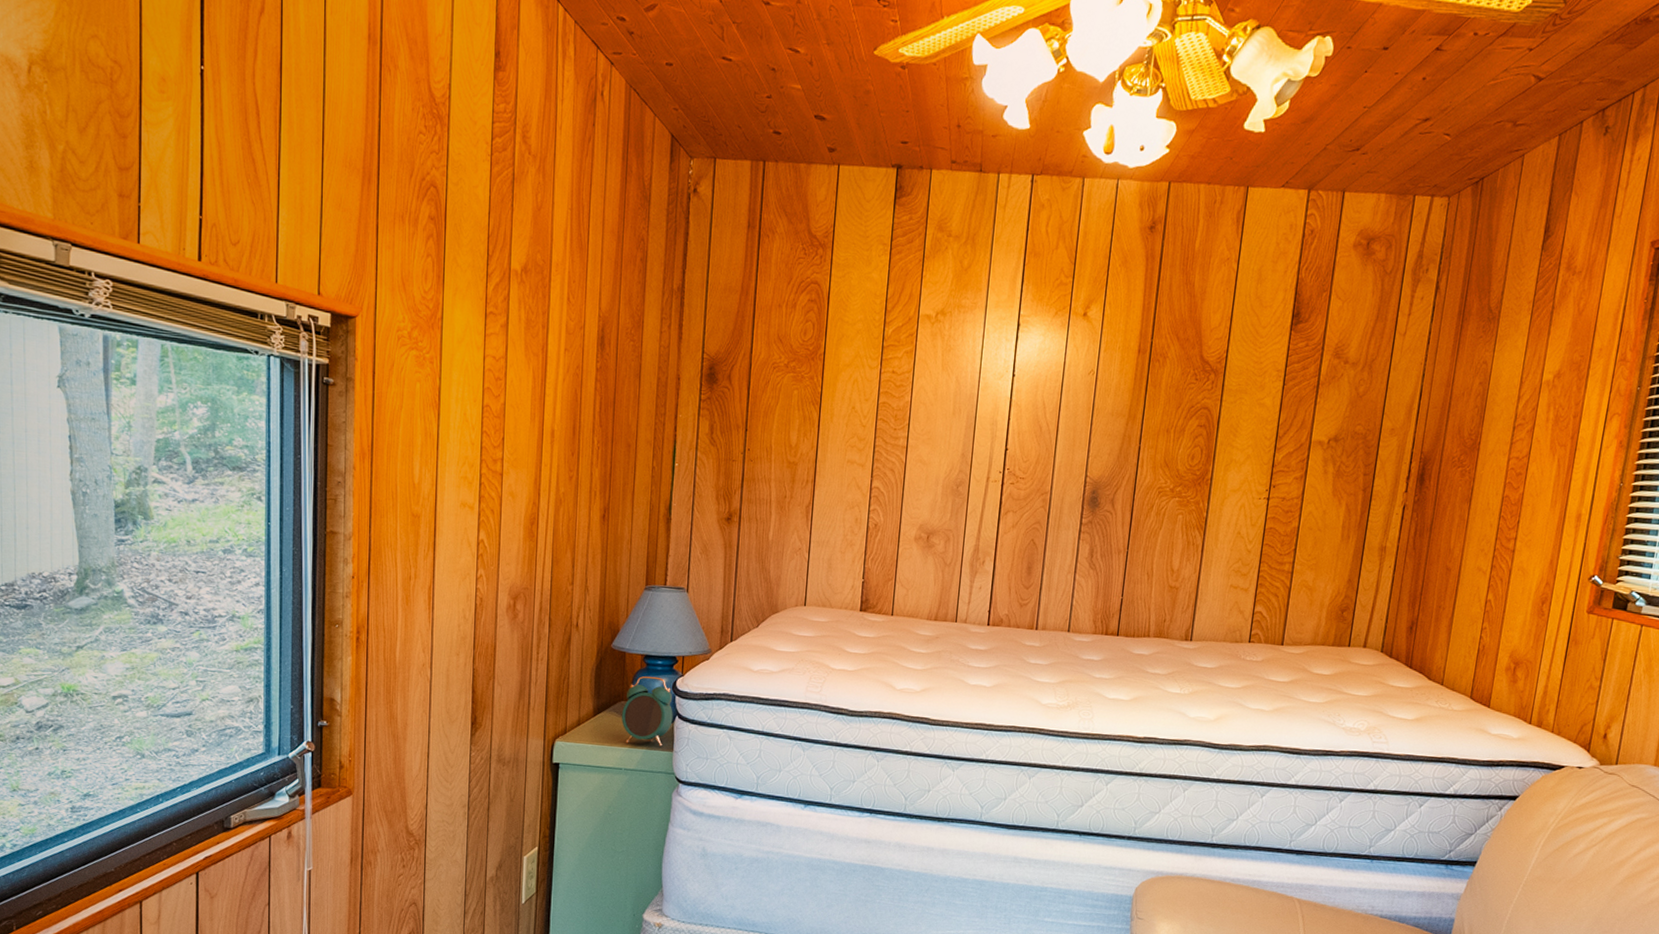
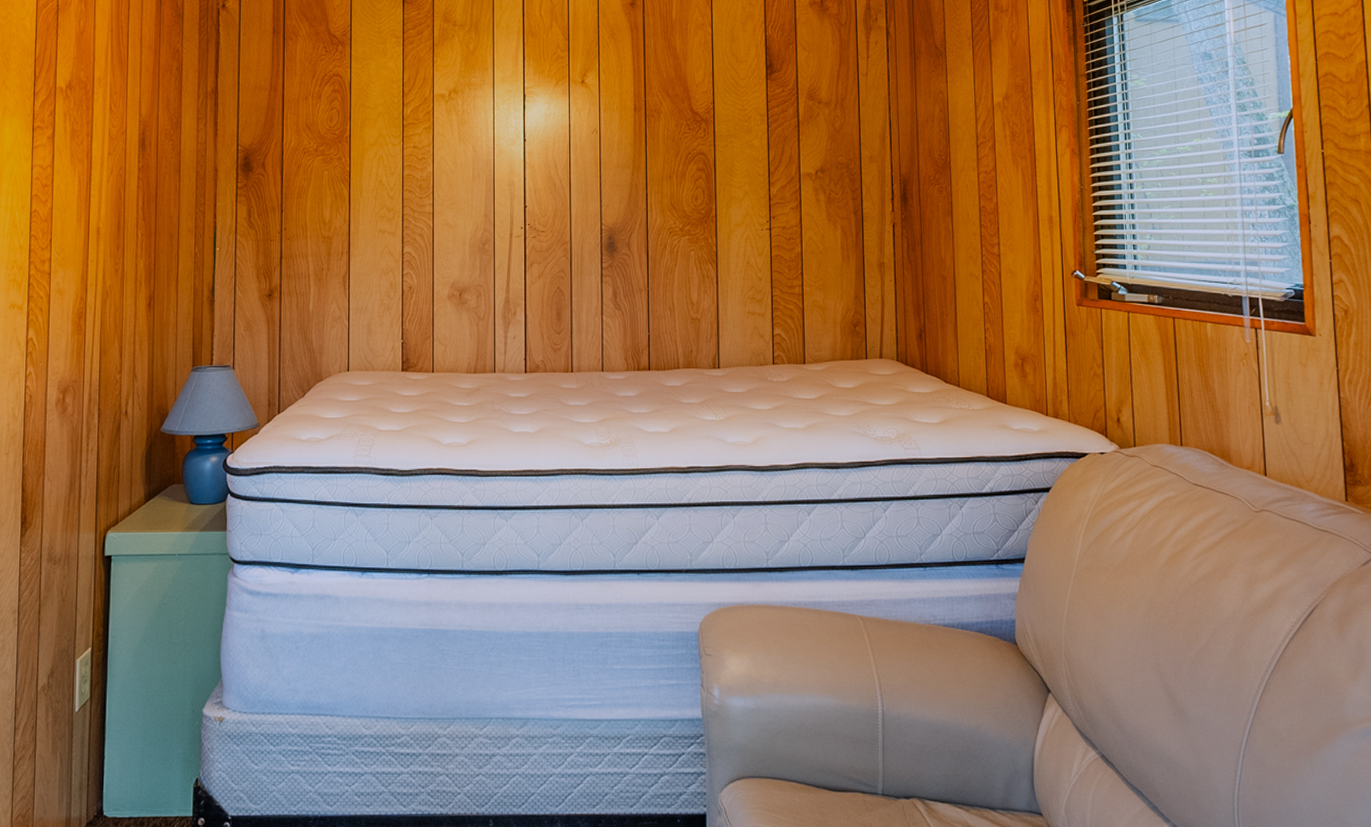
alarm clock: present [622,676,673,747] -> none [174,456,225,527]

